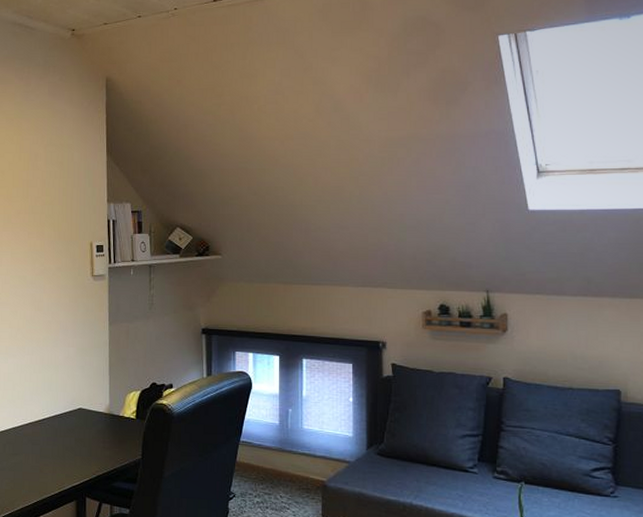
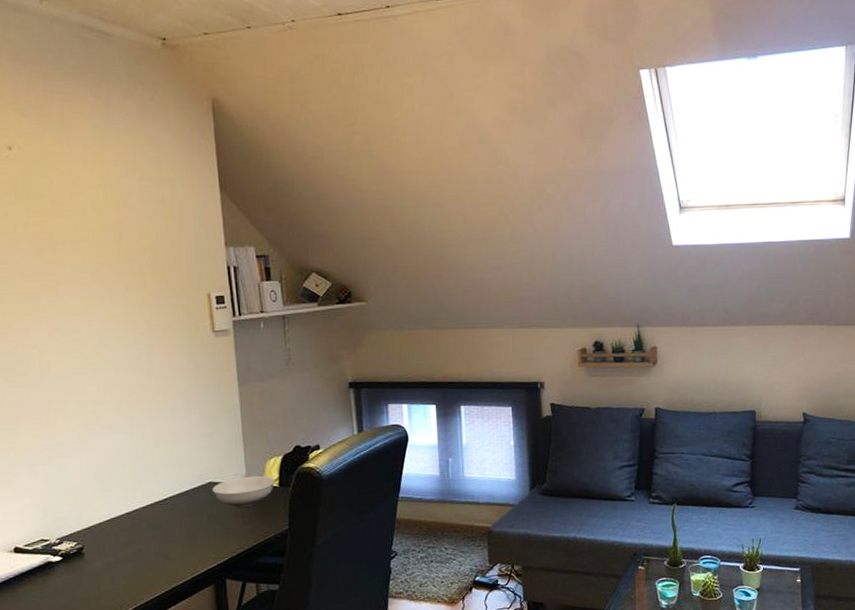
bowl: none [81,406,133,434] -> present [212,475,275,507]

